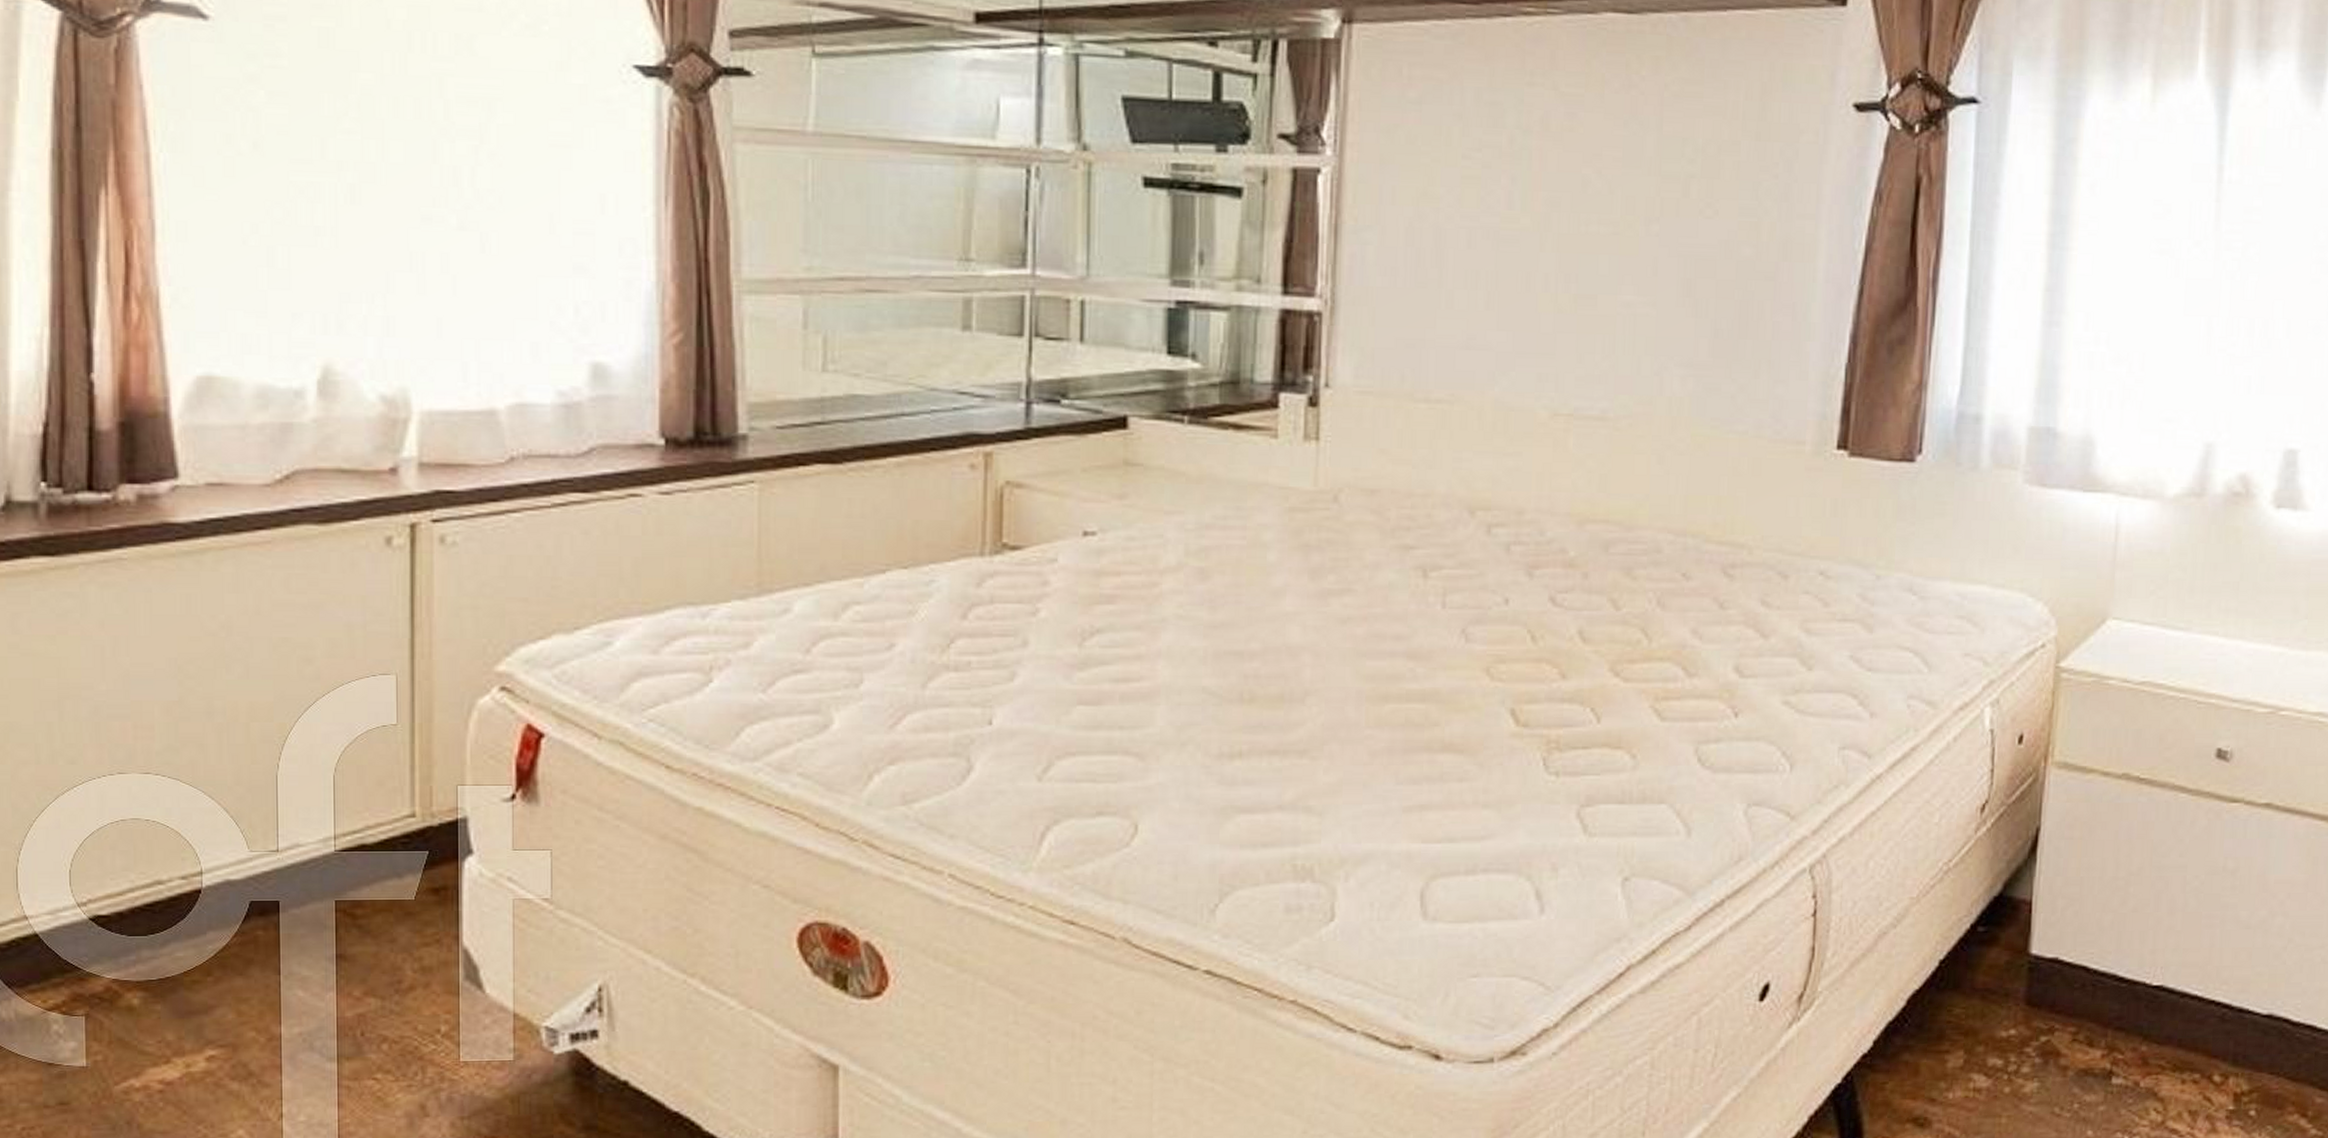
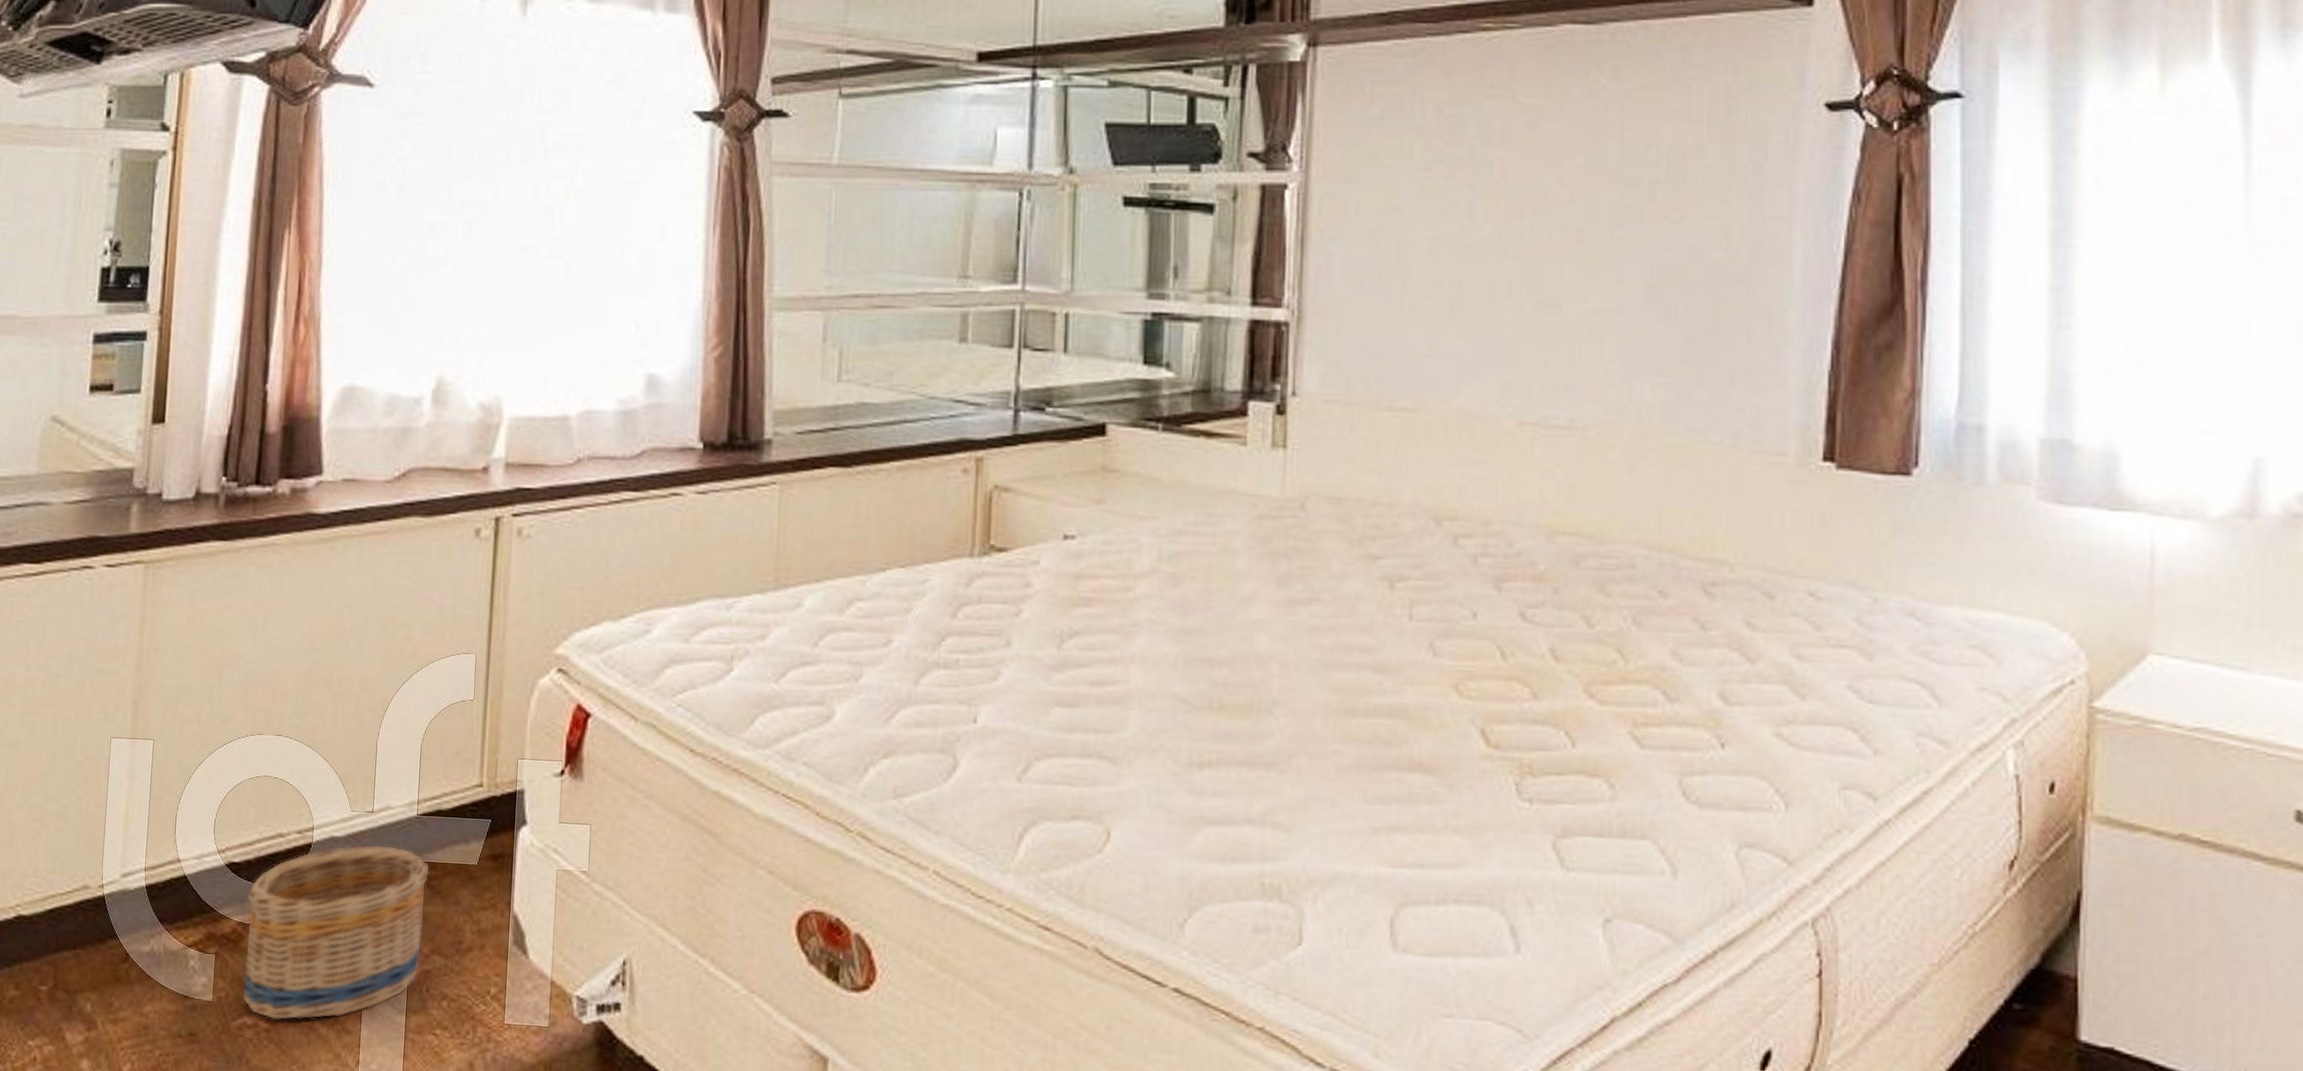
basket: none [122,886,355,1080] -> present [243,844,430,1020]

